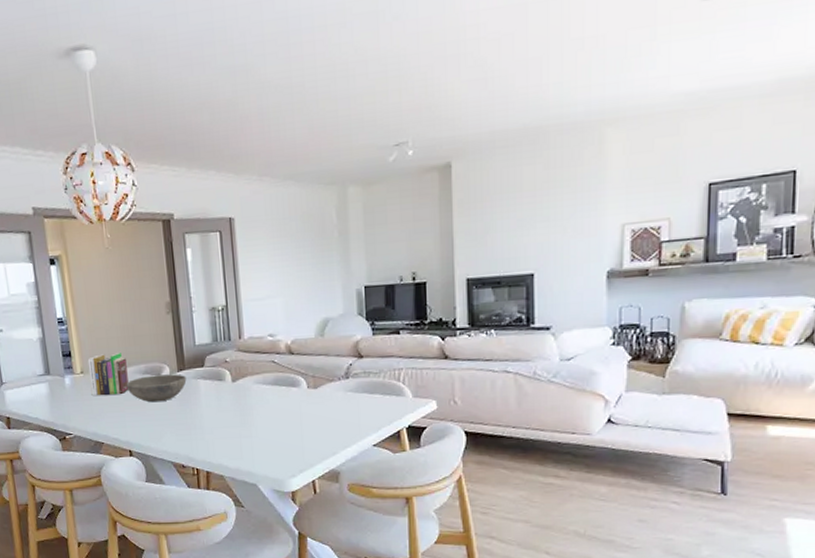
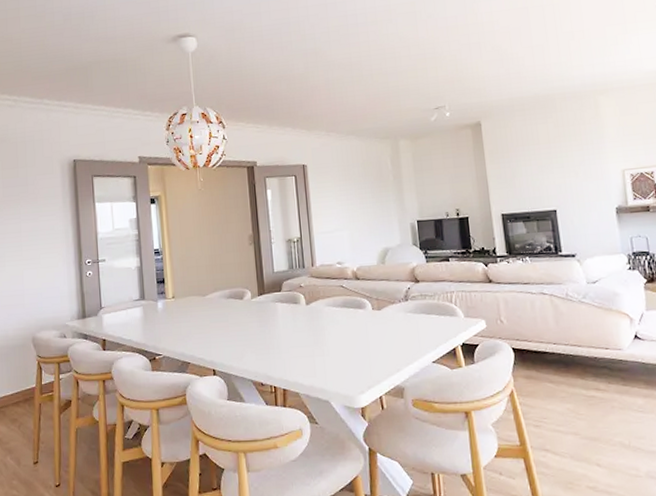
books: present [87,353,129,395] -> none [179,279,214,318]
bowl: present [126,374,187,403] -> none [212,298,266,324]

